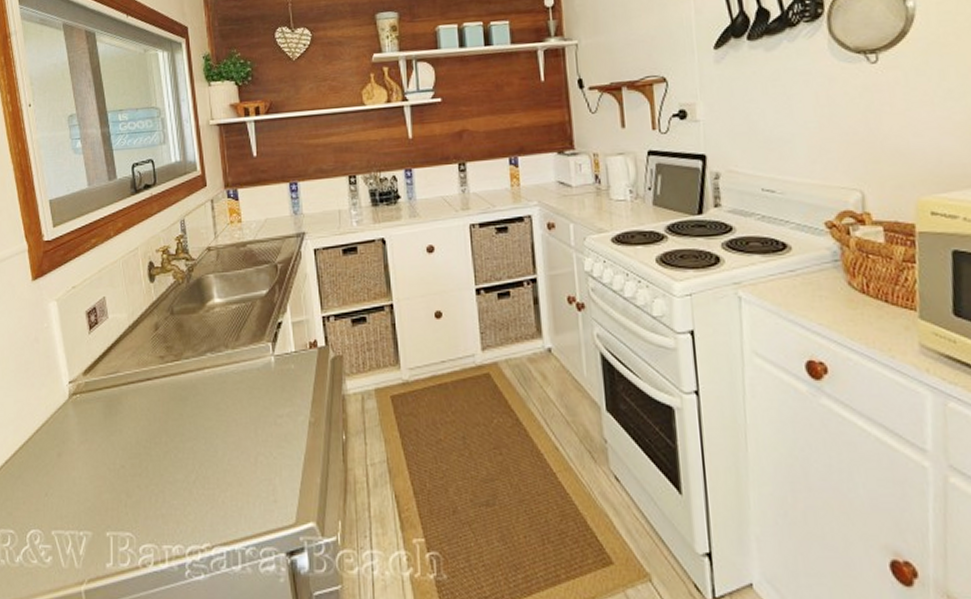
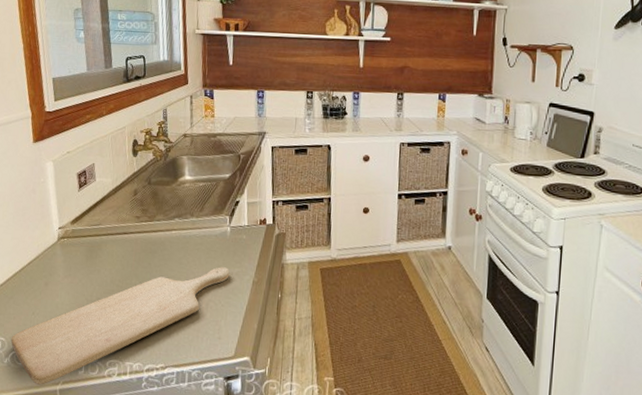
chopping board: none [21,408,280,587] -> present [10,267,230,385]

